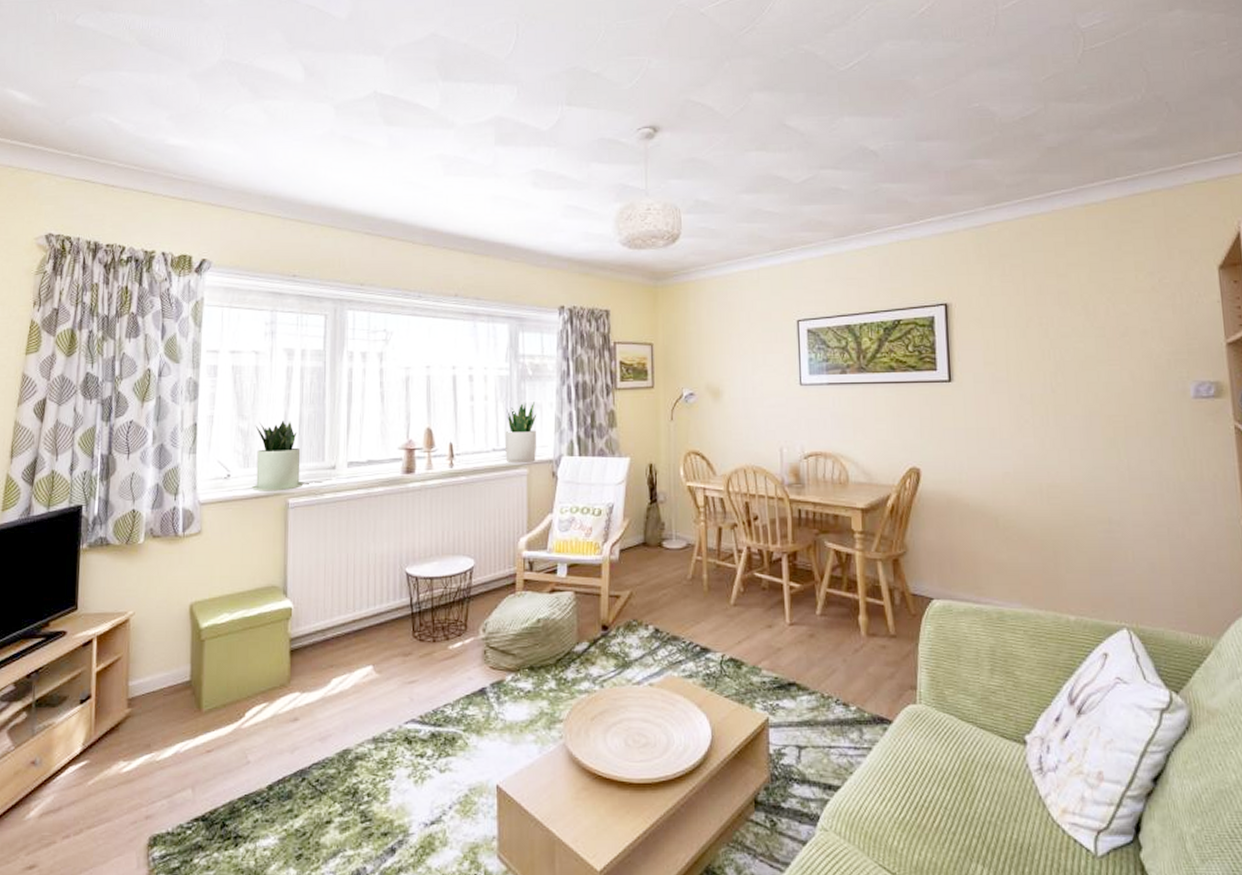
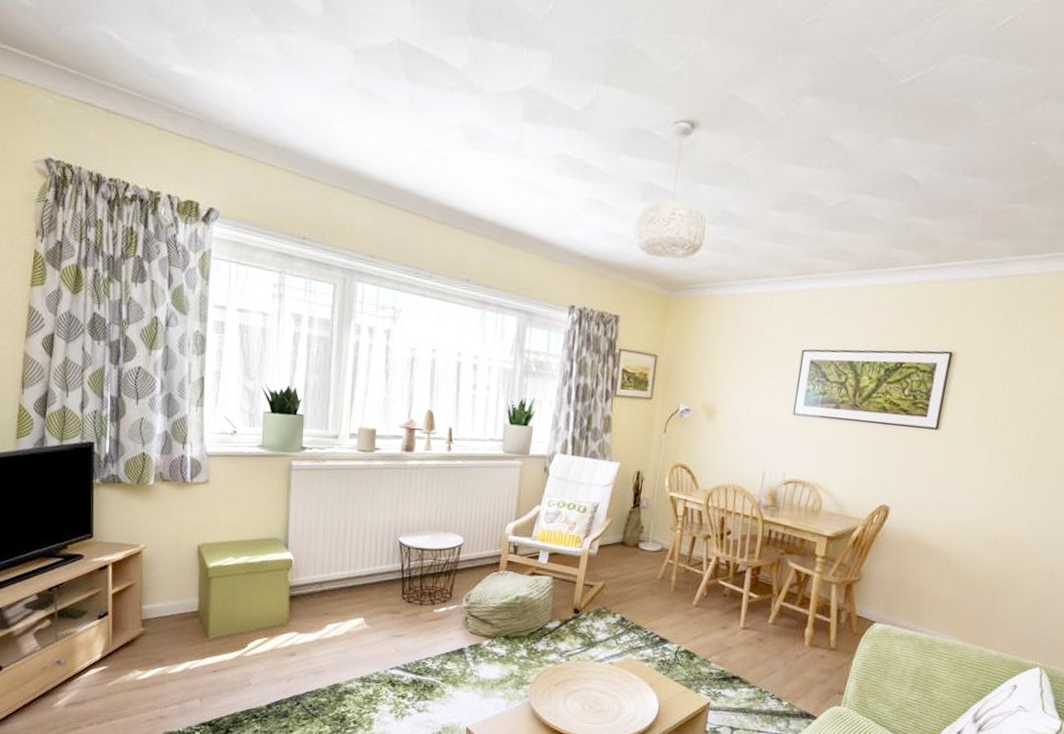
candle: none [348,453,381,481] -> present [350,426,382,453]

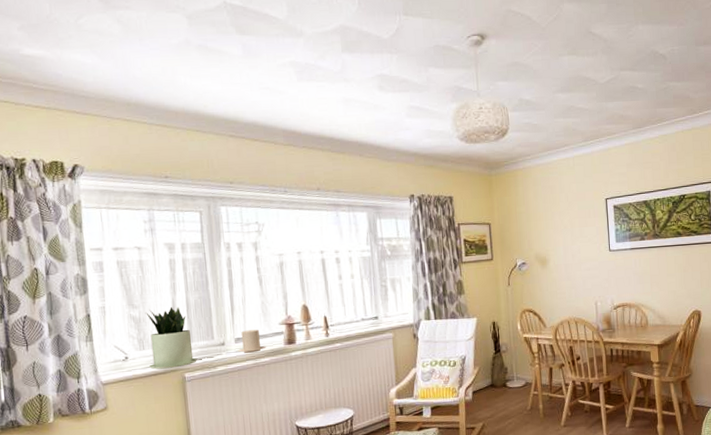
planter: present [501,398,536,456] -> none [371,277,399,330]

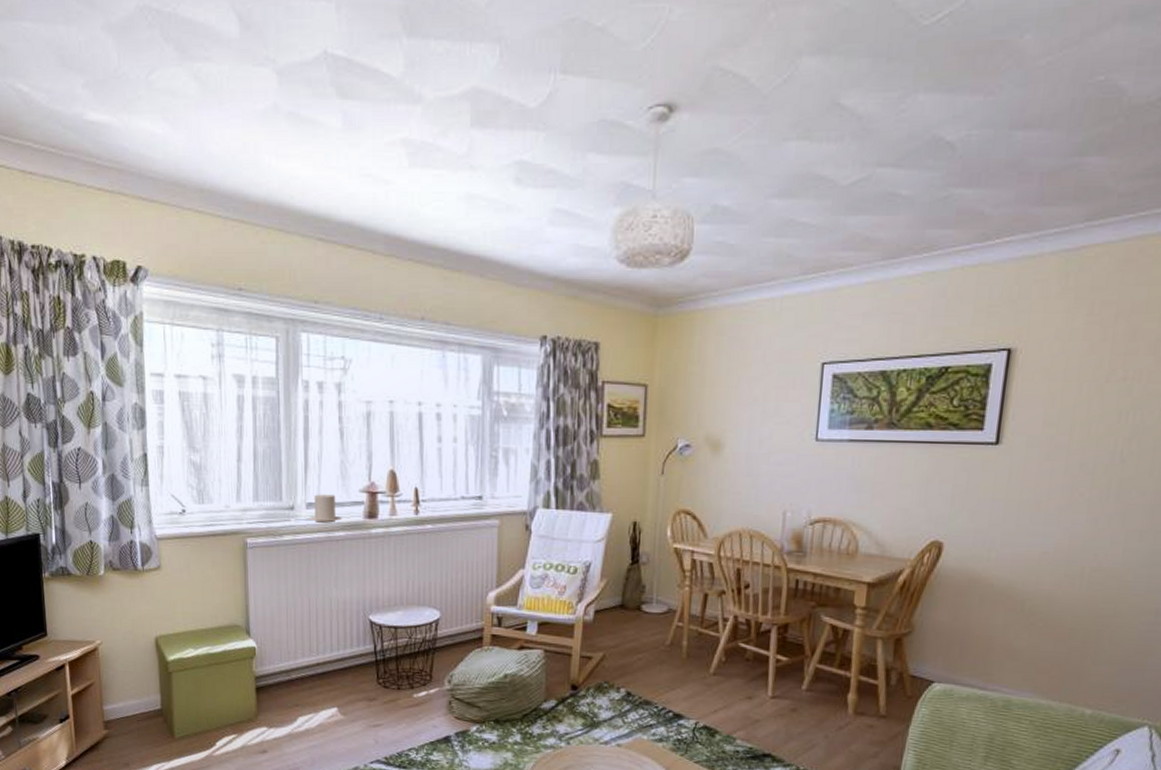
planter: present [146,307,197,370] -> none [207,455,262,530]

